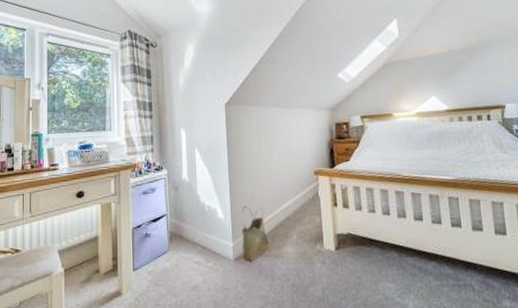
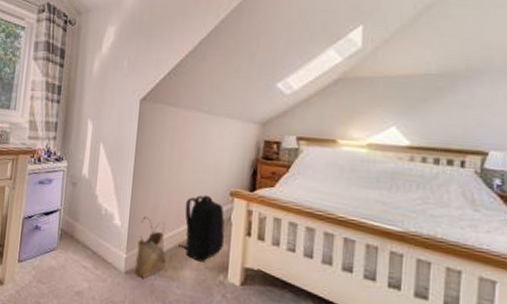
backpack: none [278,177,316,237] -> present [179,195,225,262]

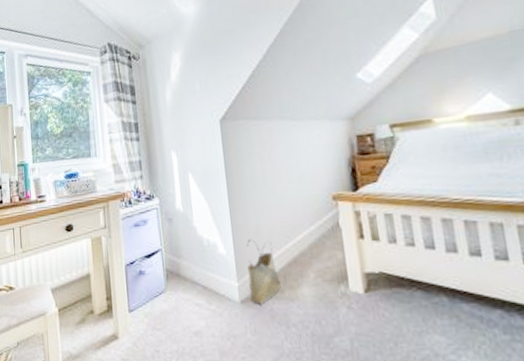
backpack: present [179,195,225,262] -> none [288,204,337,276]

